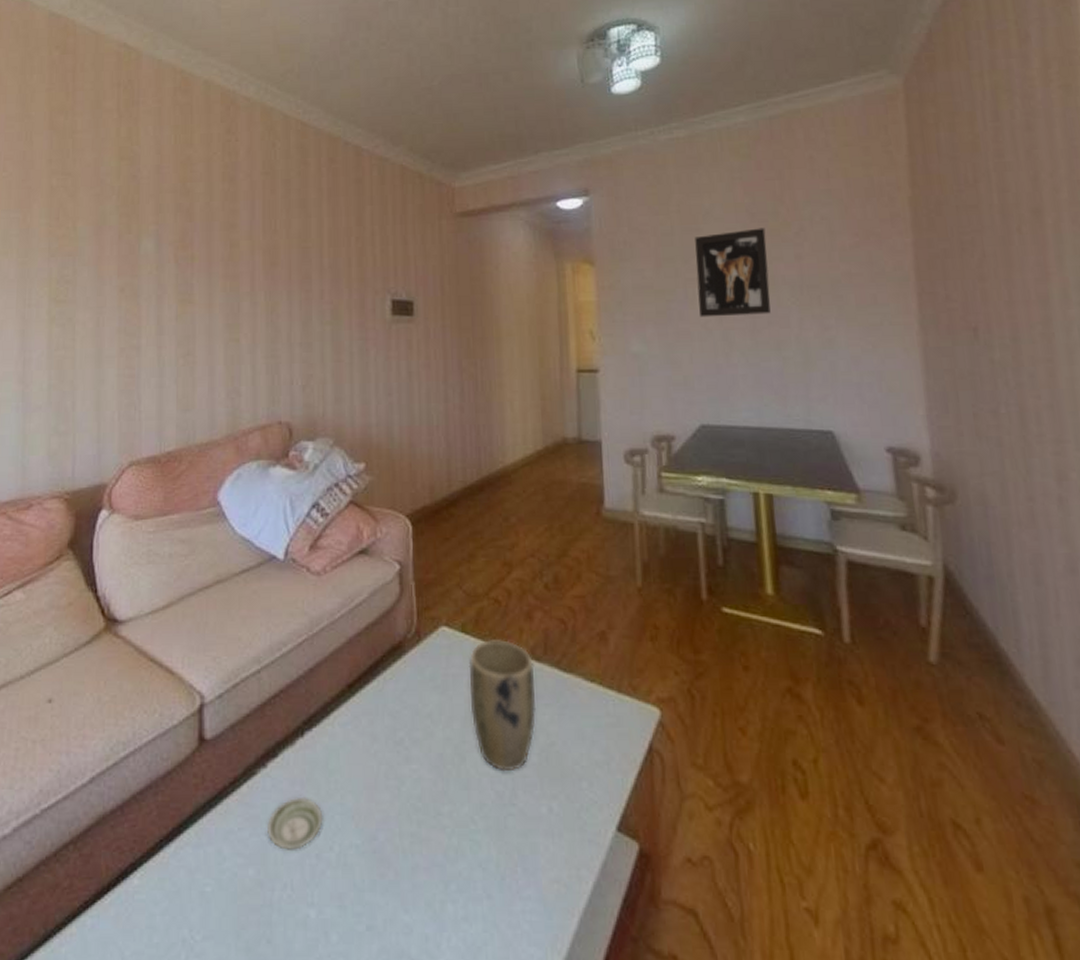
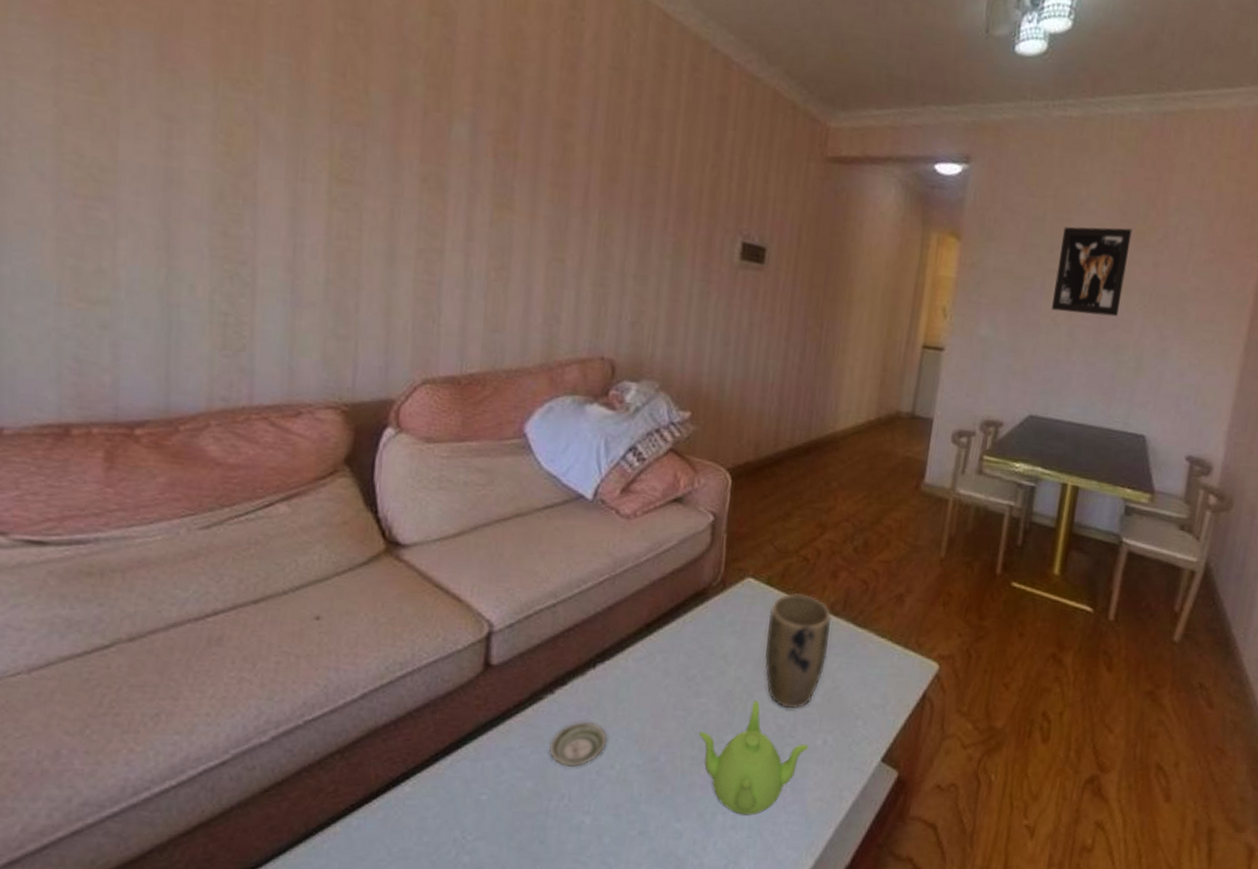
teapot: none [414,764,533,903] -> present [698,700,809,815]

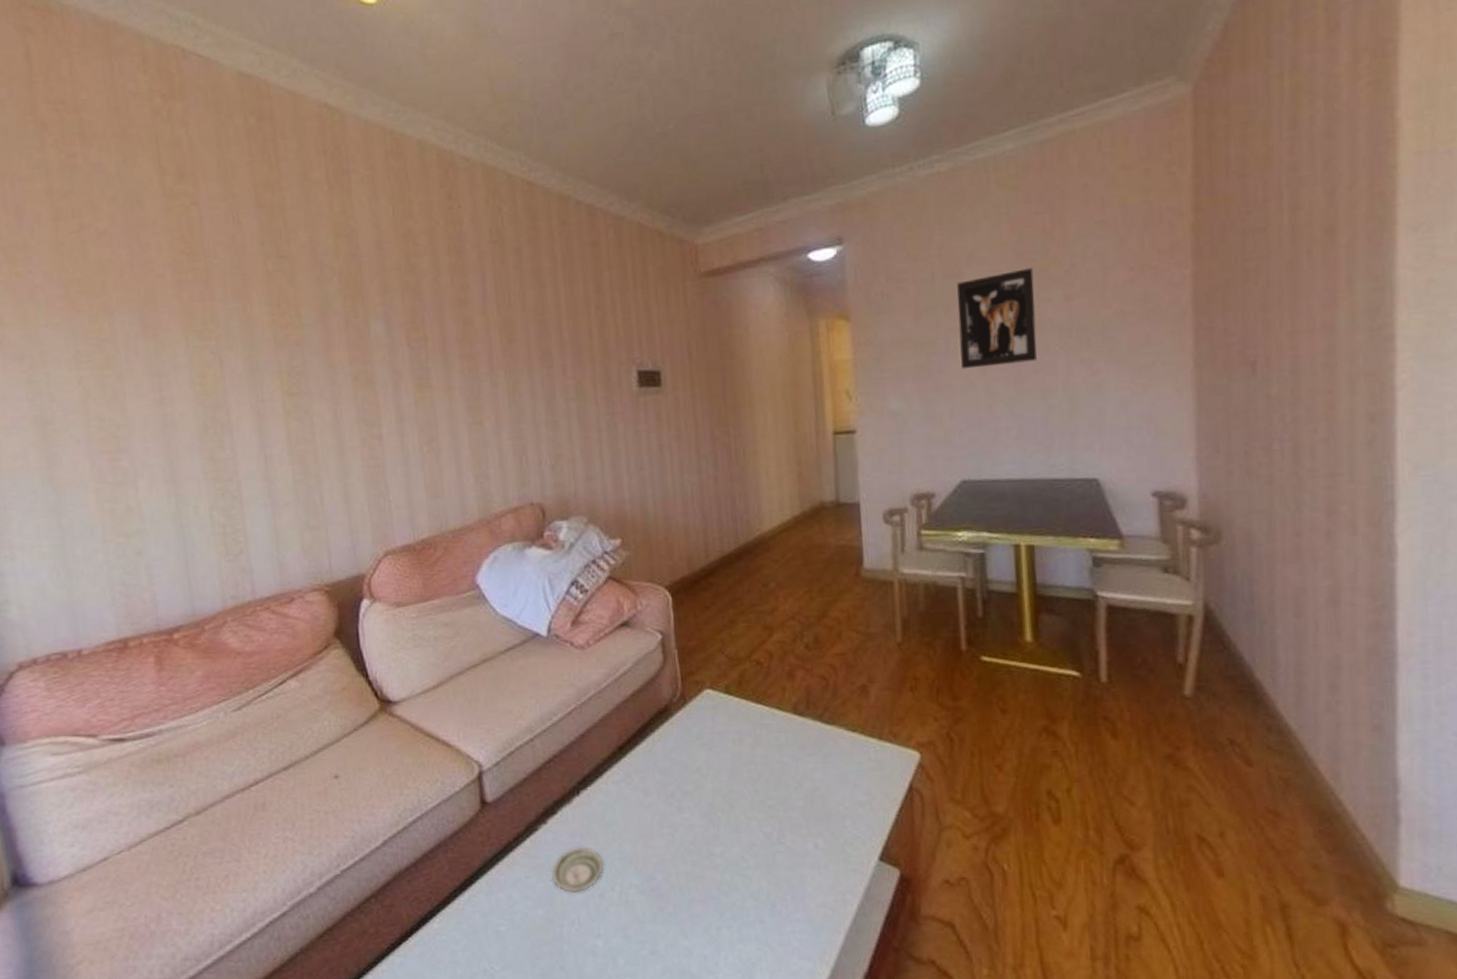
teapot: present [698,700,809,815] -> none [688,810,800,927]
plant pot: present [764,593,832,709] -> none [733,698,801,816]

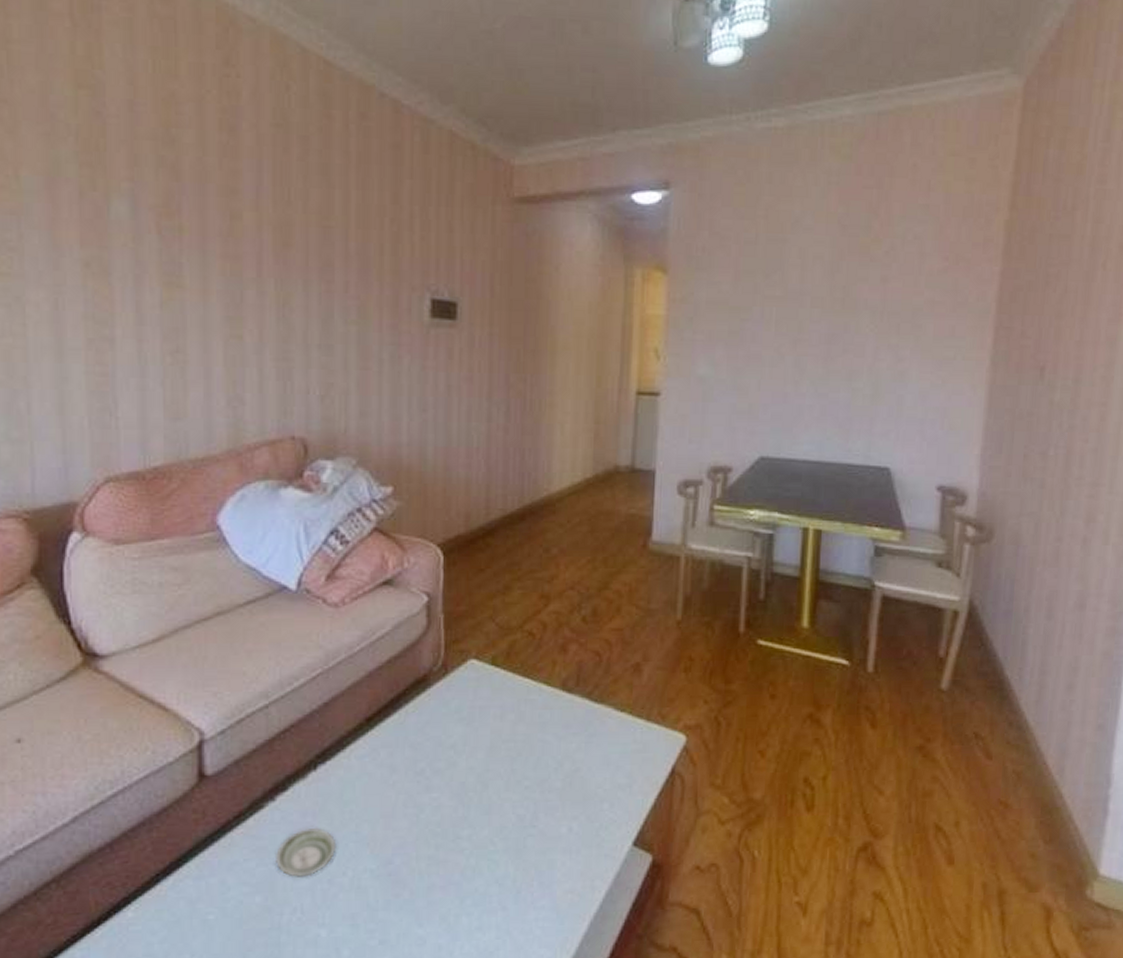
wall art: present [957,268,1037,369] -> none [774,243,855,341]

